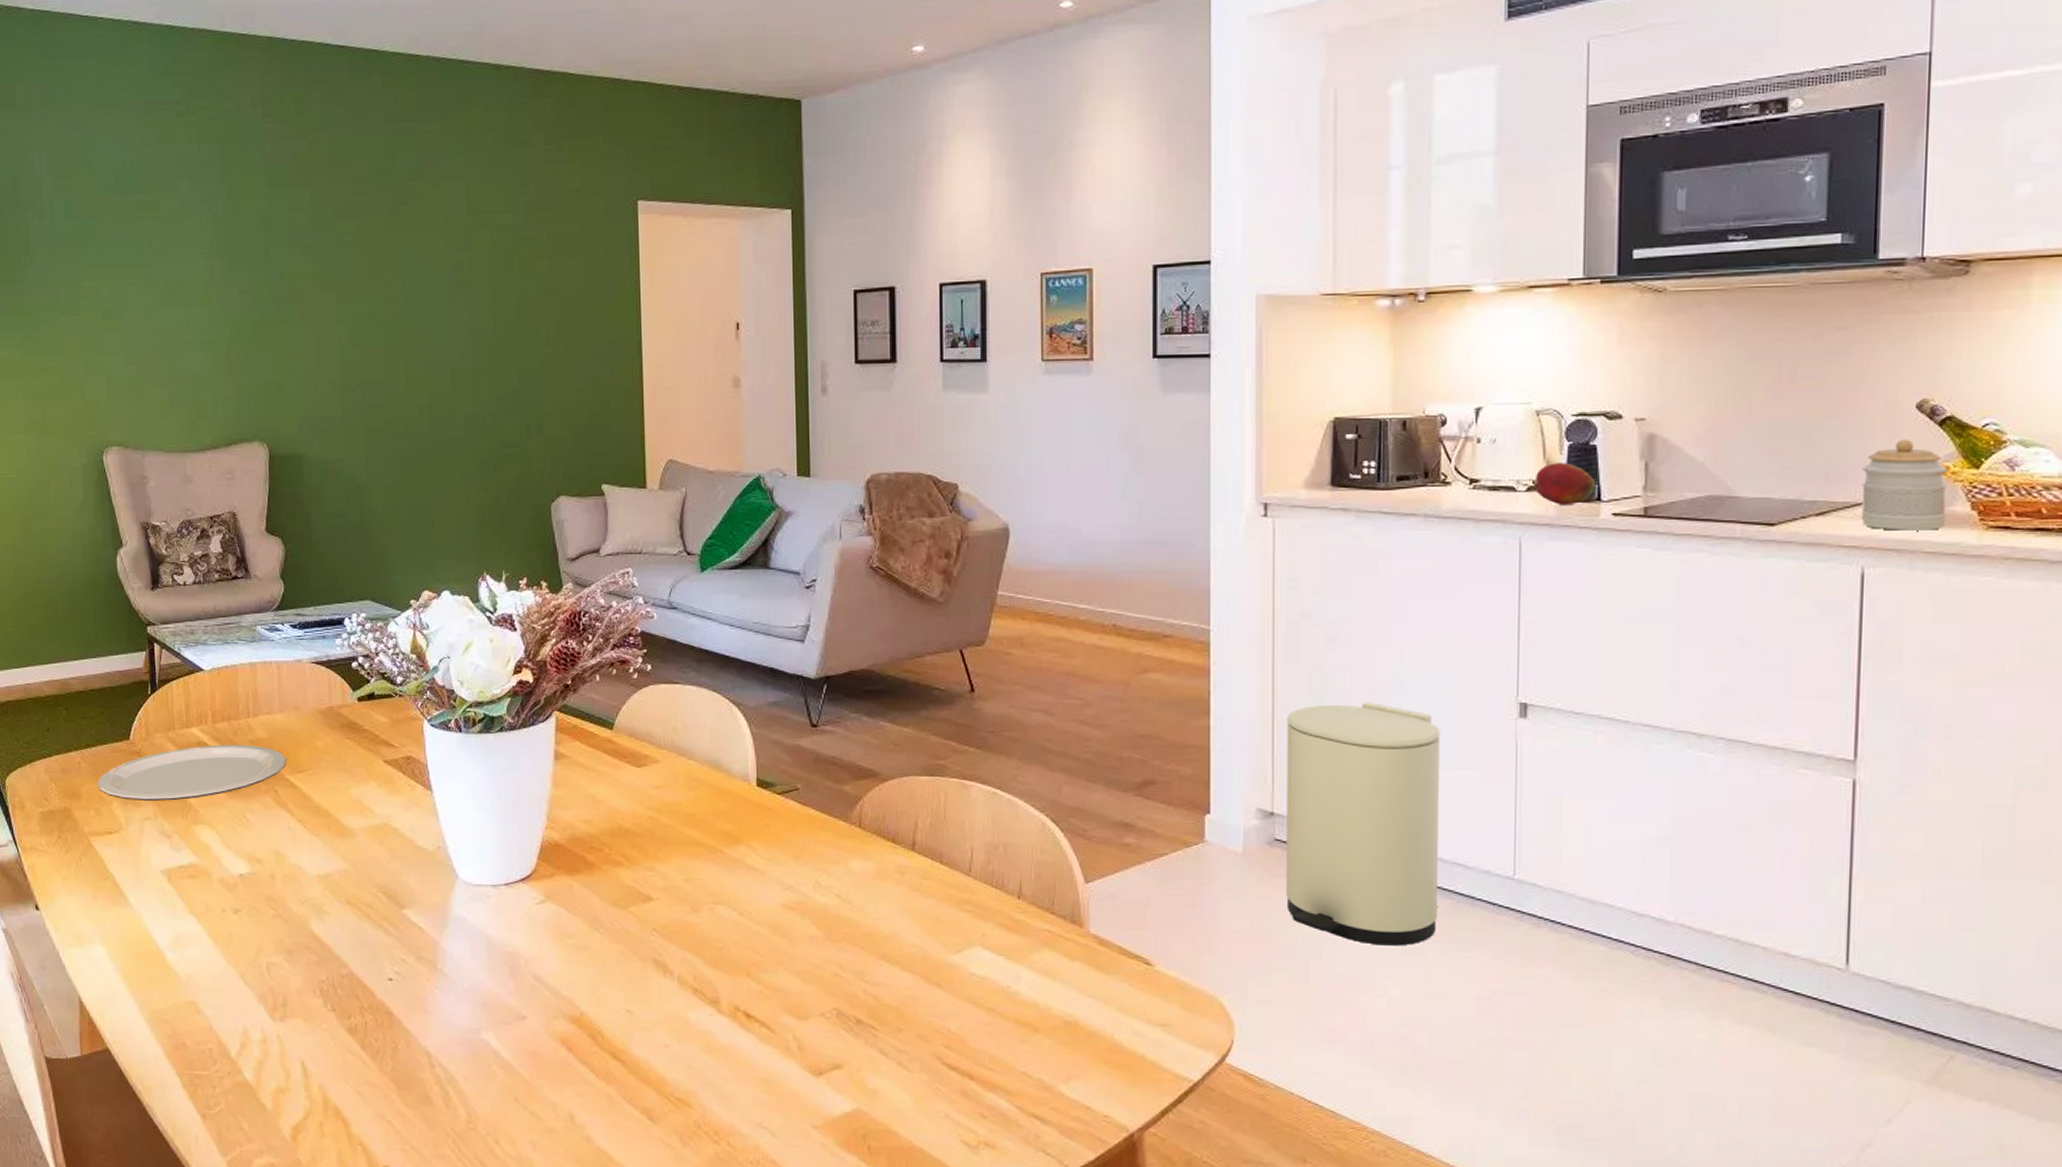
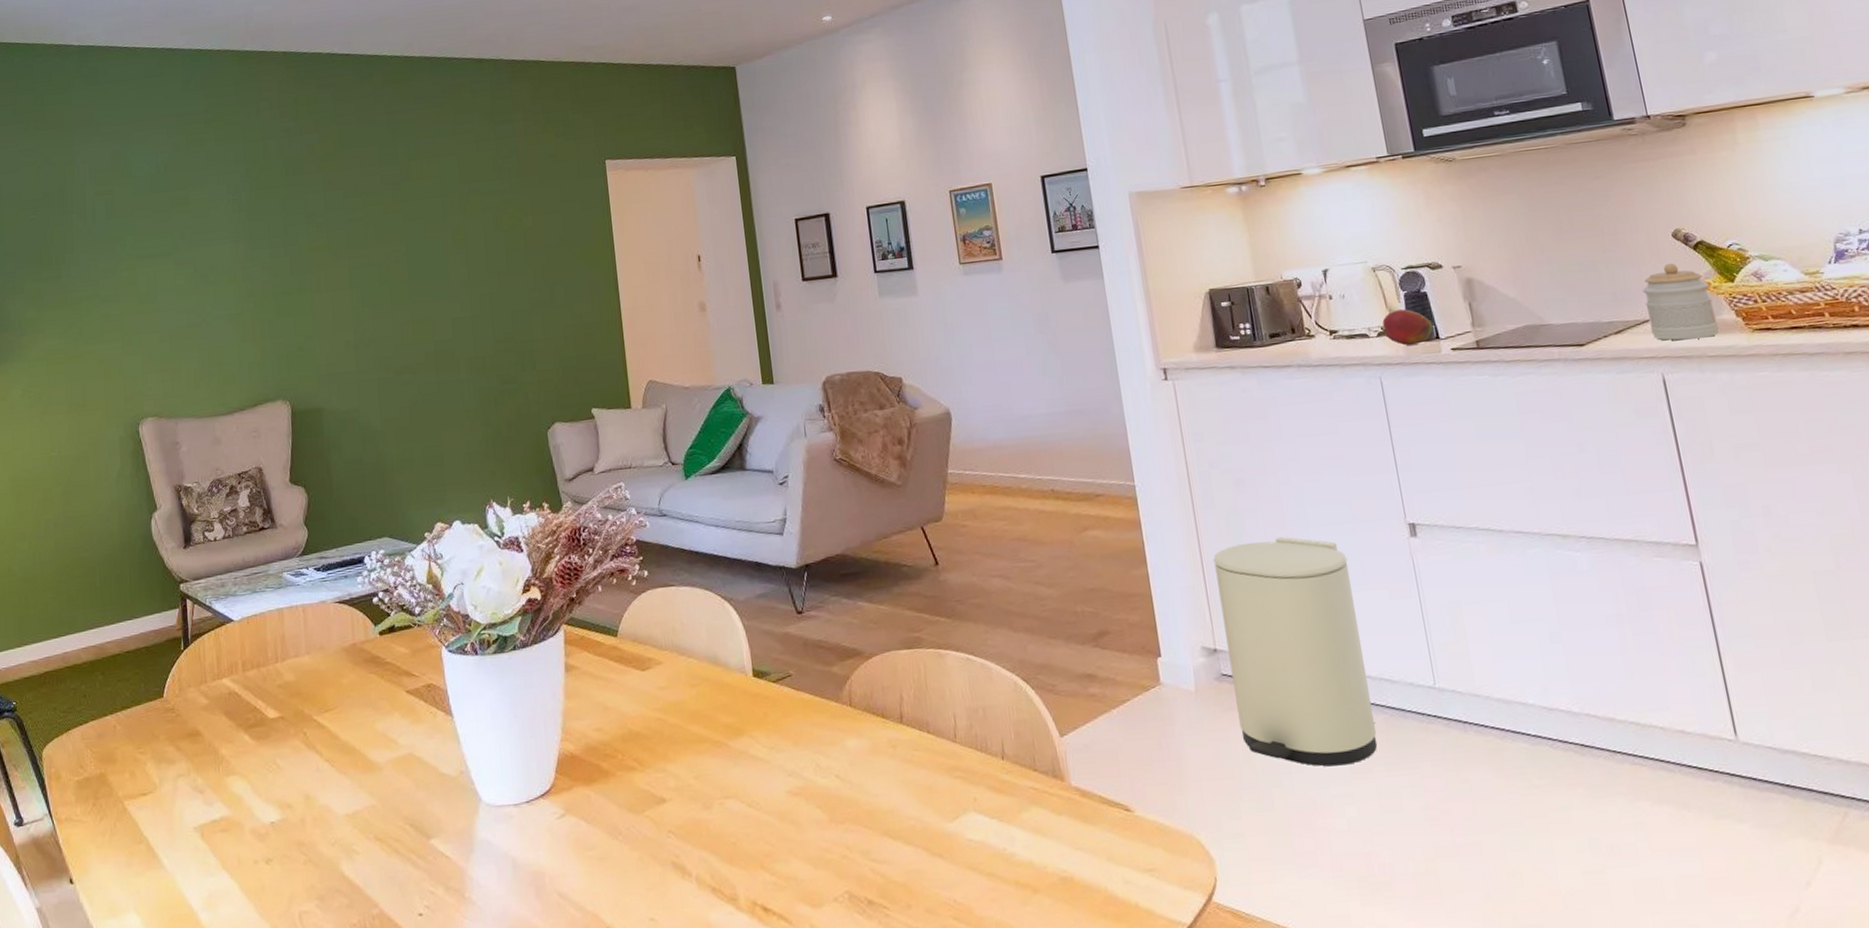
plate: present [97,744,287,801] -> none [131,689,314,759]

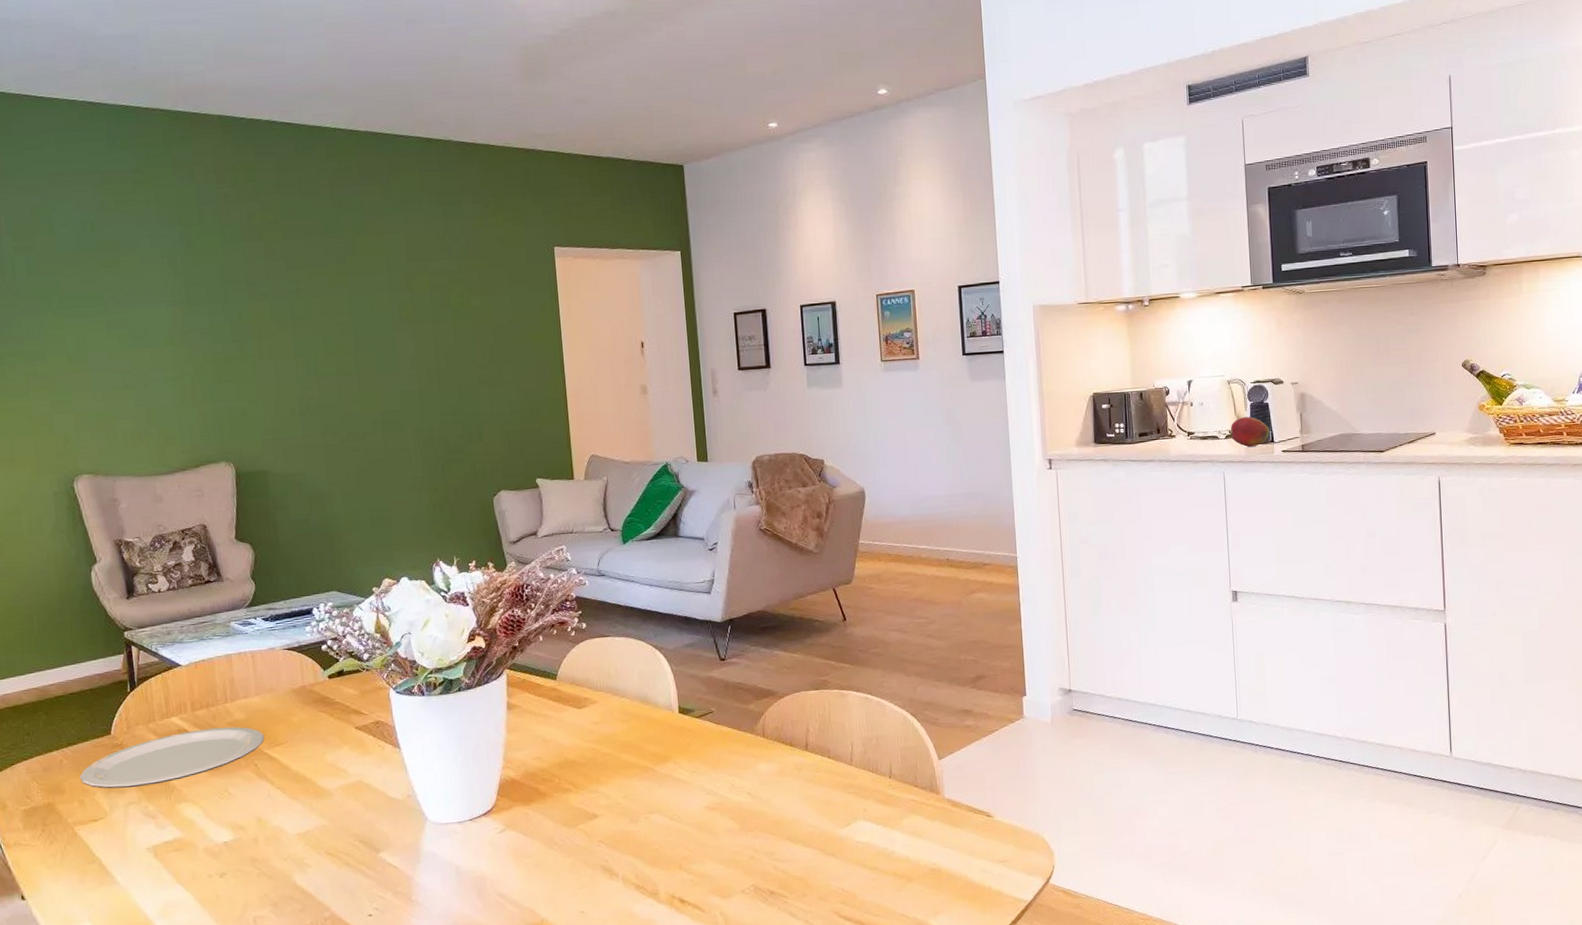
plate: none [131,689,314,759] -> present [79,726,265,789]
pedal bin: present [1213,536,1378,767] -> none [1076,600,1189,780]
jar: present [1642,263,1719,341] -> none [1433,387,1486,450]

